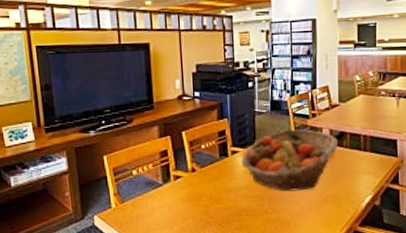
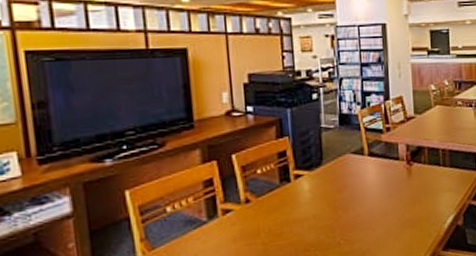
fruit basket: present [241,129,339,192] -> none [306,145,416,218]

